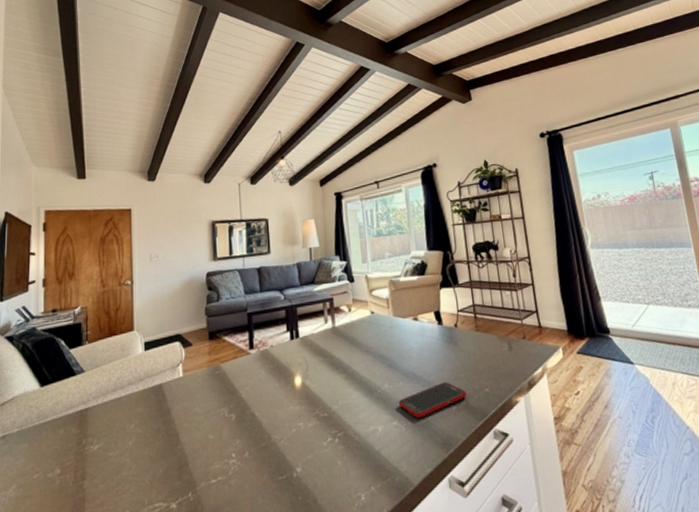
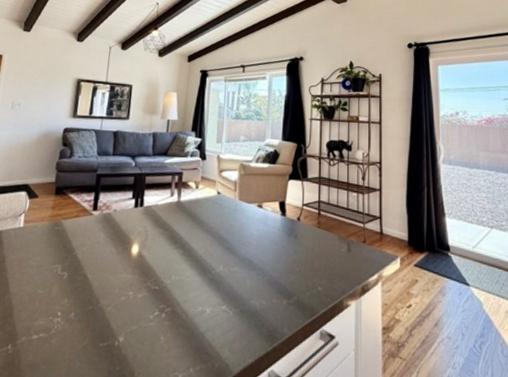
cell phone: present [398,382,467,419] -> none [230,273,299,307]

